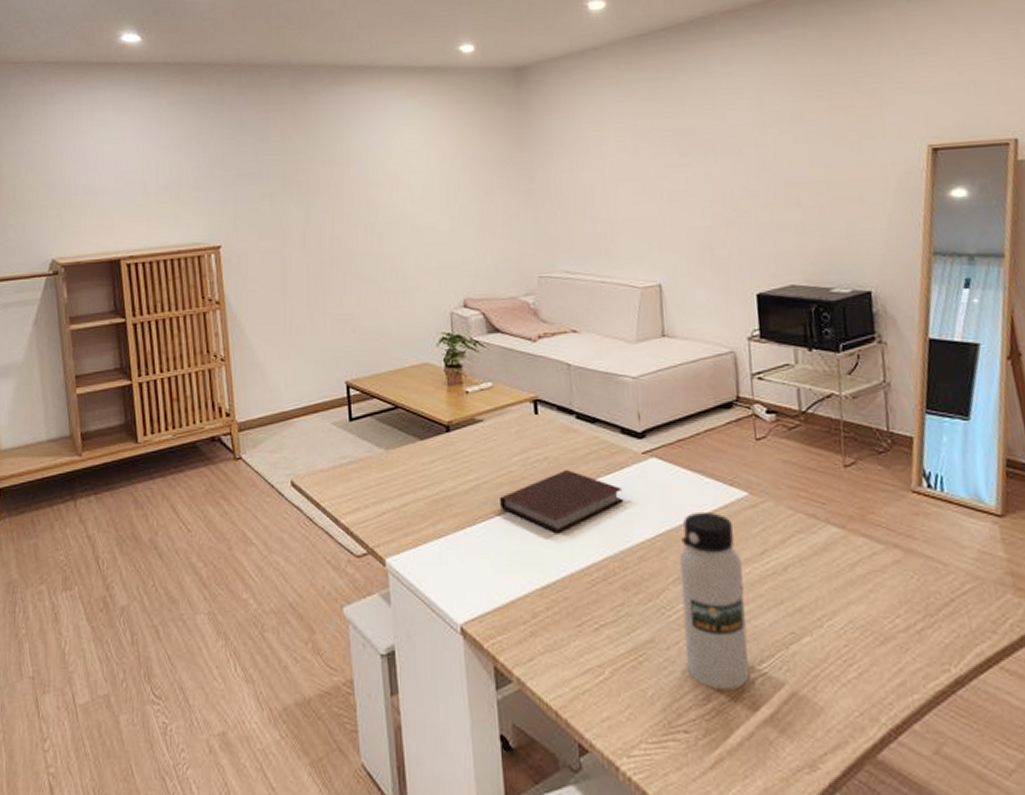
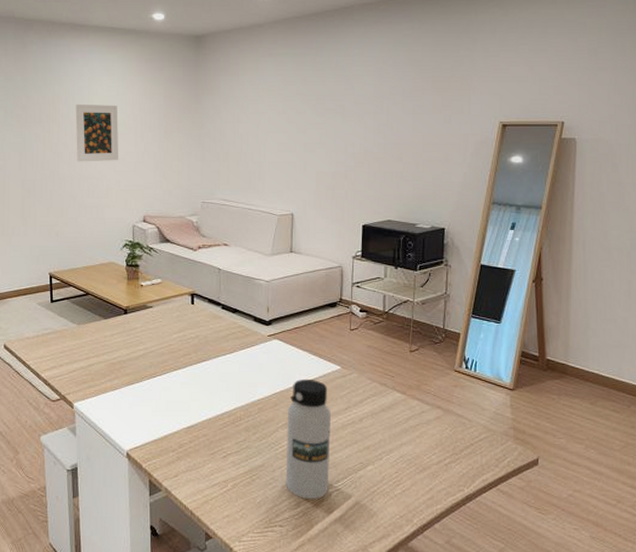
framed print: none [369,160,427,236] -> present [75,105,118,162]
notebook: present [500,470,624,534] -> none [161,346,252,390]

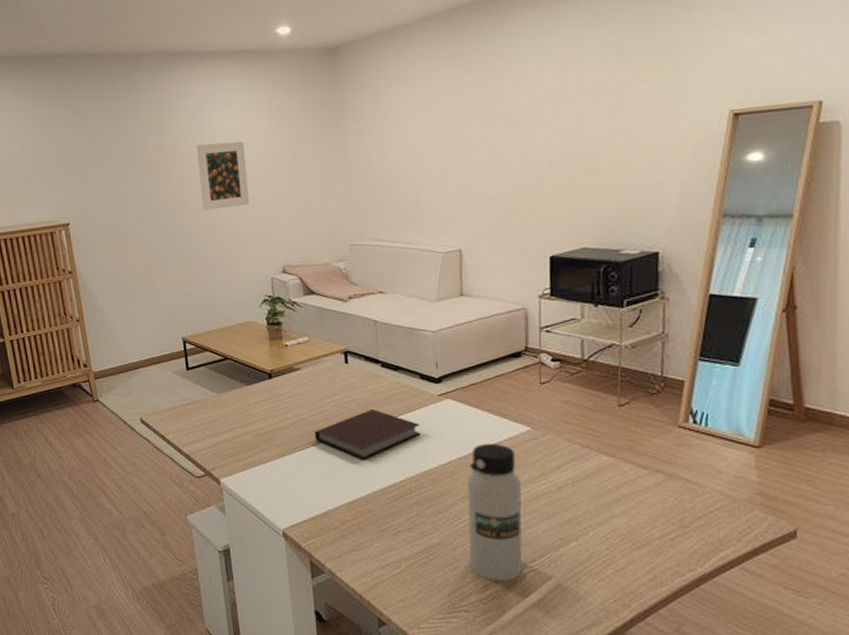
notebook: none [161,346,252,390] -> present [315,409,421,461]

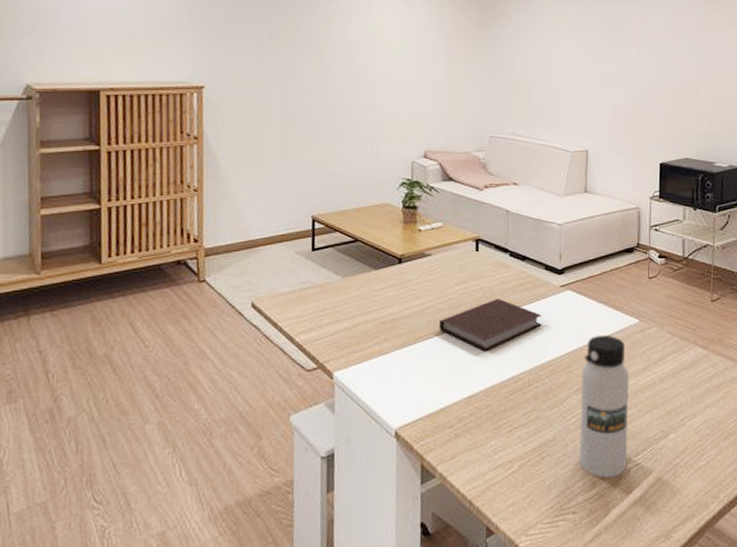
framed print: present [196,141,249,211] -> none [351,27,400,90]

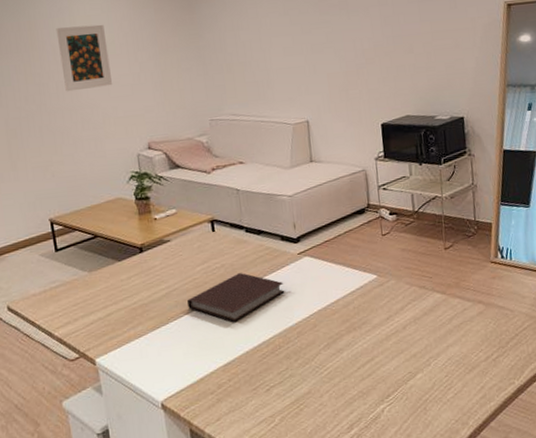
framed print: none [351,27,400,90] -> present [56,24,112,92]
water bottle: present [579,334,629,479] -> none [328,292,380,420]

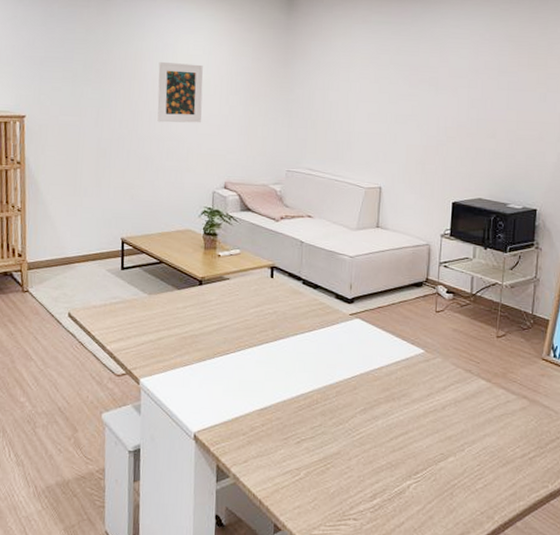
notebook: present [187,273,285,323] -> none [236,322,332,370]

